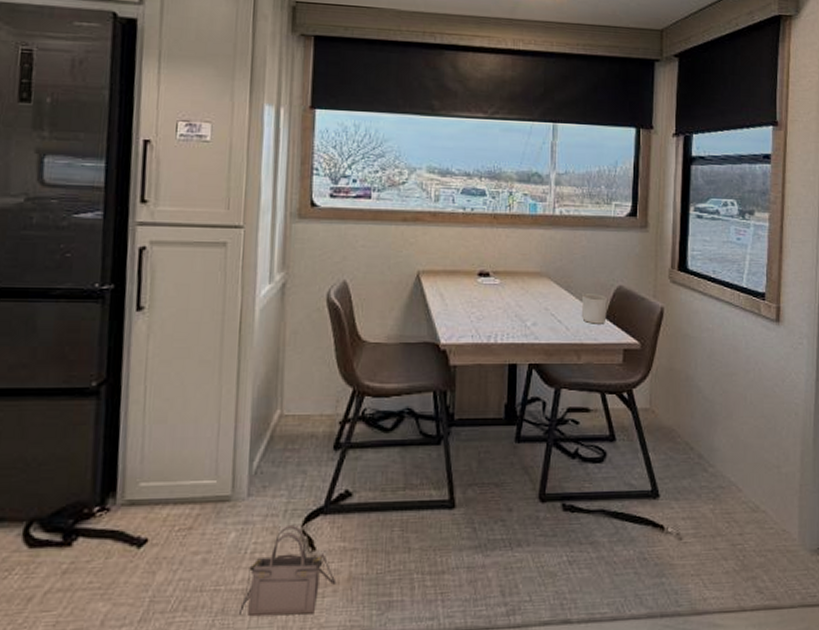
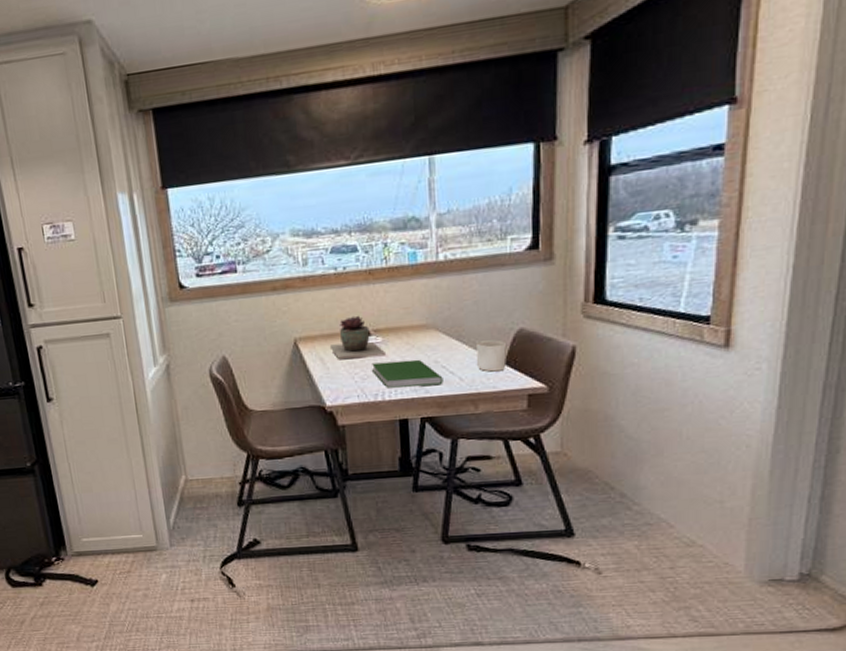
handbag: present [239,524,337,617] -> none [180,567,258,636]
succulent plant: none [450,255,503,298] -> present [329,315,387,360]
hardcover book: none [488,304,552,333] -> present [372,359,443,388]

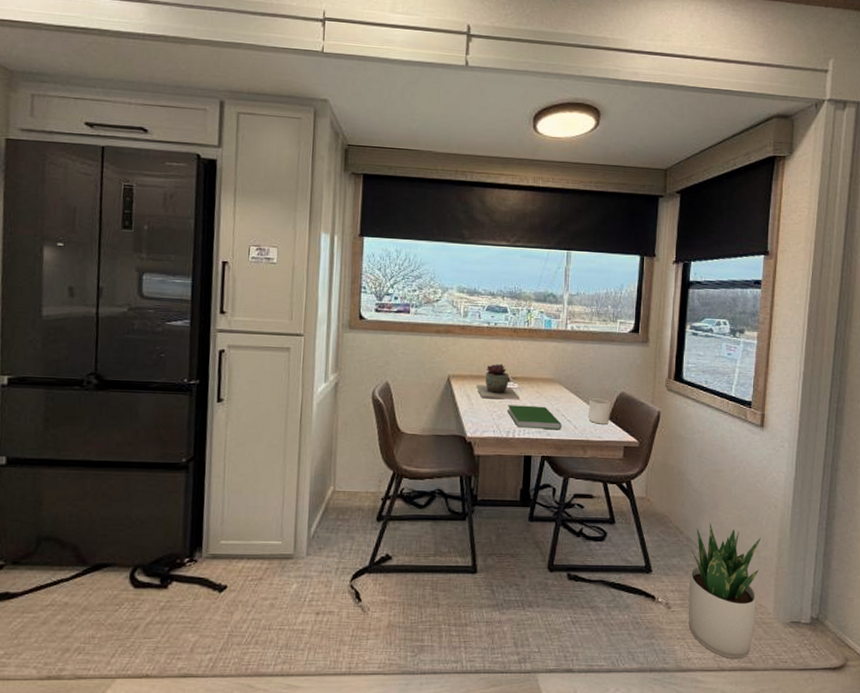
planter: none [625,473,726,624] -> present [688,523,761,659]

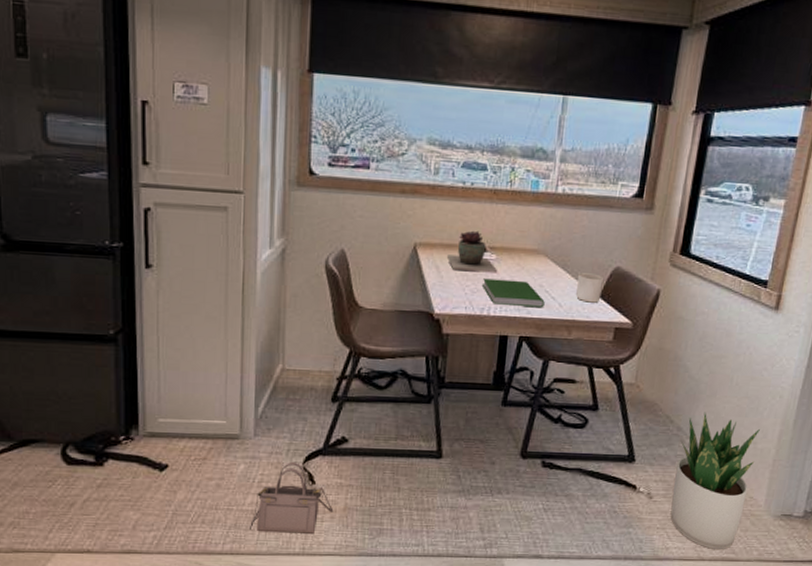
handbag: none [300,579,378,652] -> present [250,461,334,534]

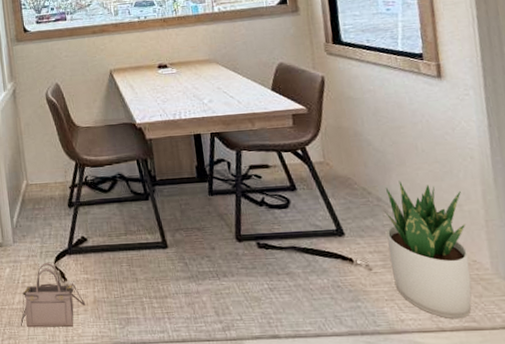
succulent plant: present [446,230,498,273] -> none [136,52,181,87]
hardcover book: present [483,278,545,308] -> none [170,86,226,109]
mug: present [576,273,605,303] -> none [248,71,273,97]

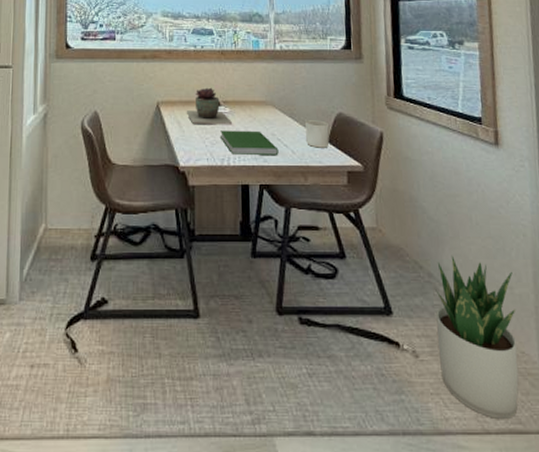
handbag: present [21,262,86,328] -> none [14,327,97,411]
succulent plant: none [136,52,181,87] -> present [186,87,233,125]
hardcover book: none [170,86,226,109] -> present [220,130,279,156]
mug: none [248,71,273,97] -> present [305,120,330,148]

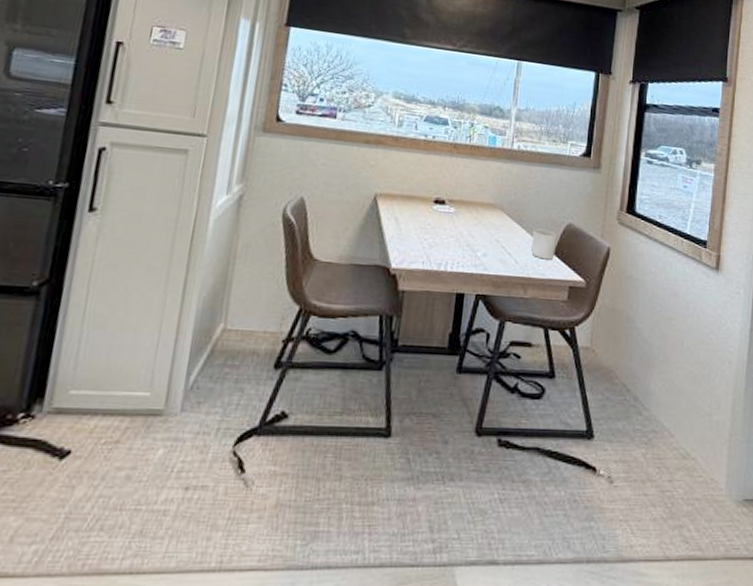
succulent plant: present [186,87,233,125] -> none [406,182,456,227]
hardcover book: present [220,130,279,156] -> none [440,232,501,265]
planter: present [435,255,519,419] -> none [632,379,714,545]

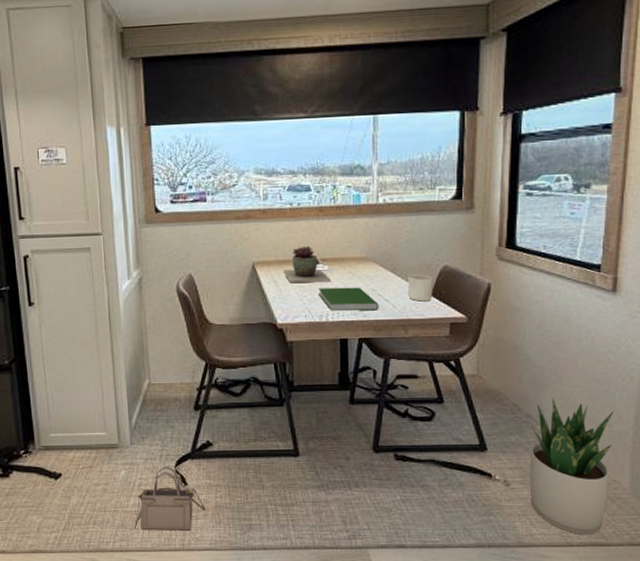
handbag: none [158,444,263,541] -> present [135,466,206,531]
succulent plant: none [406,182,456,227] -> present [282,245,332,284]
hardcover book: none [440,232,501,265] -> present [319,287,379,311]
planter: none [632,379,714,545] -> present [529,398,614,534]

